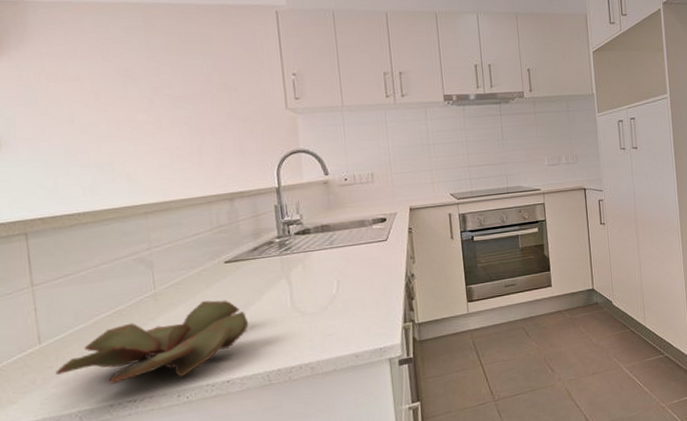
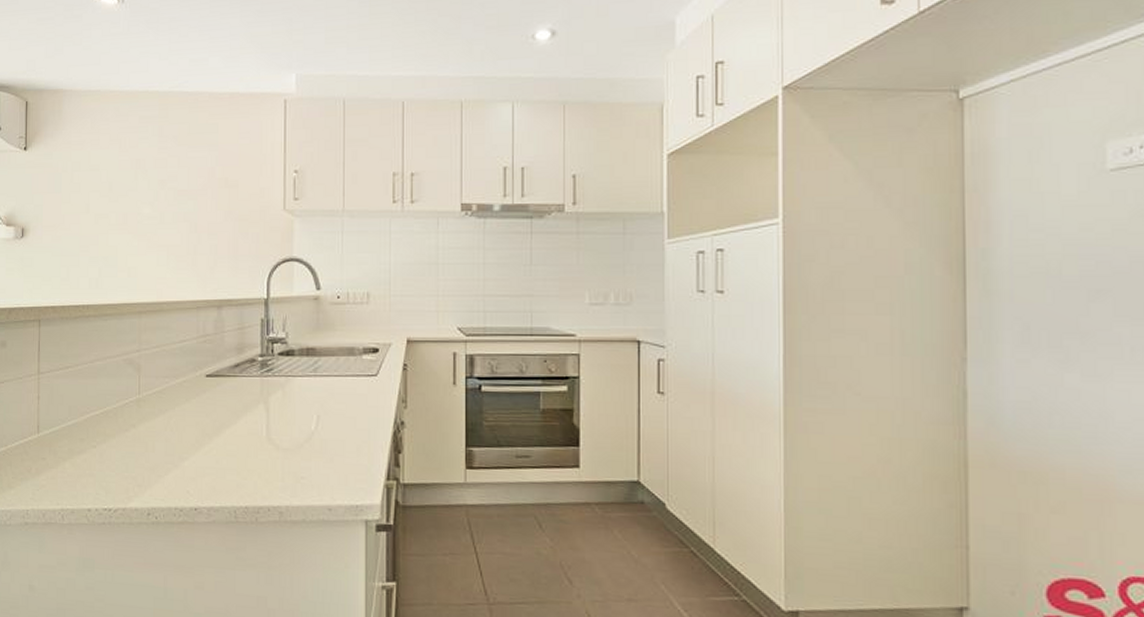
succulent plant: present [56,300,249,384] -> none [48,415,222,494]

